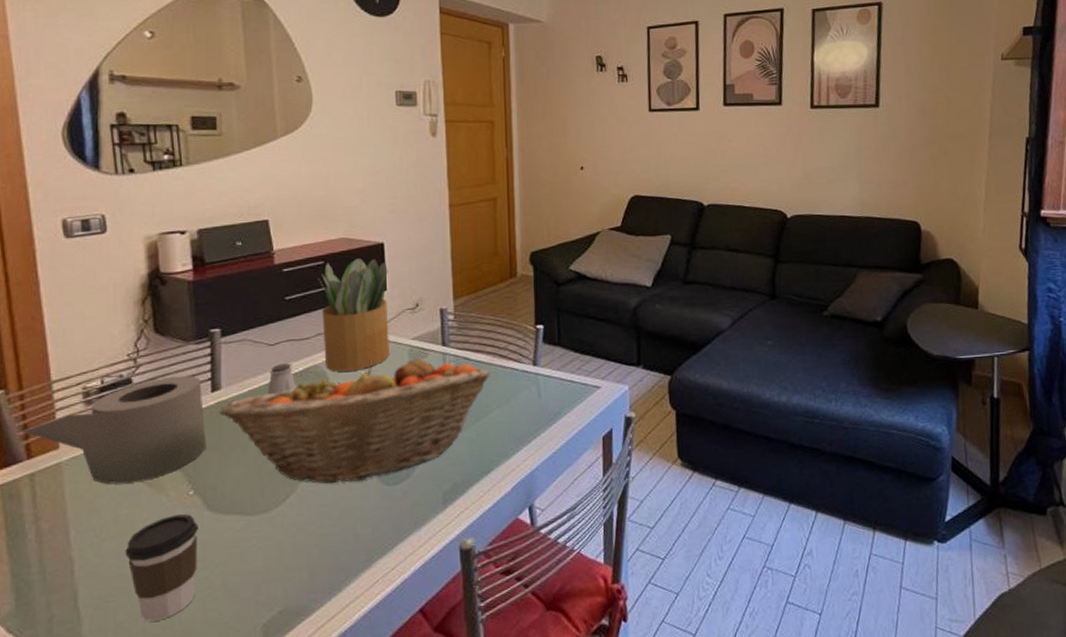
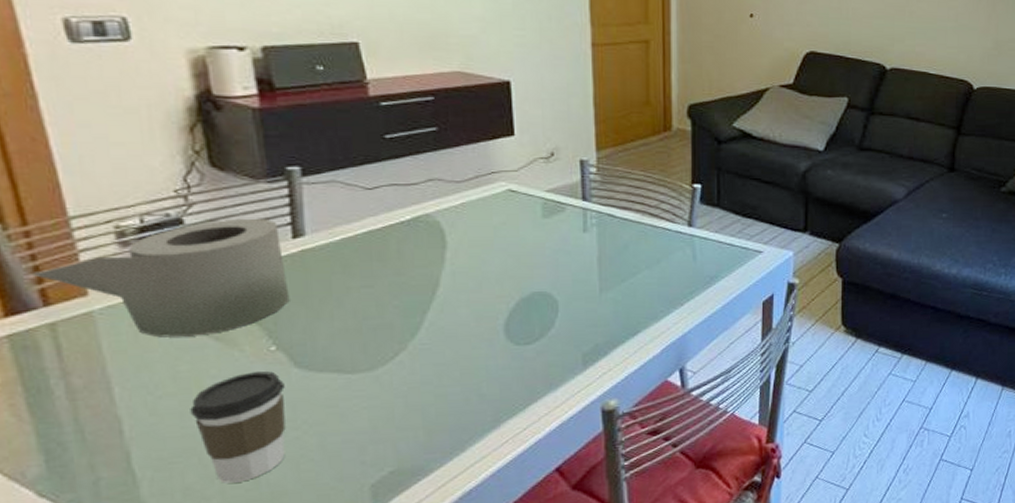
fruit basket: present [219,358,491,484] -> none [304,211,640,343]
saltshaker: present [266,363,298,395] -> none [365,210,405,245]
potted plant: present [318,257,390,372] -> none [427,95,519,223]

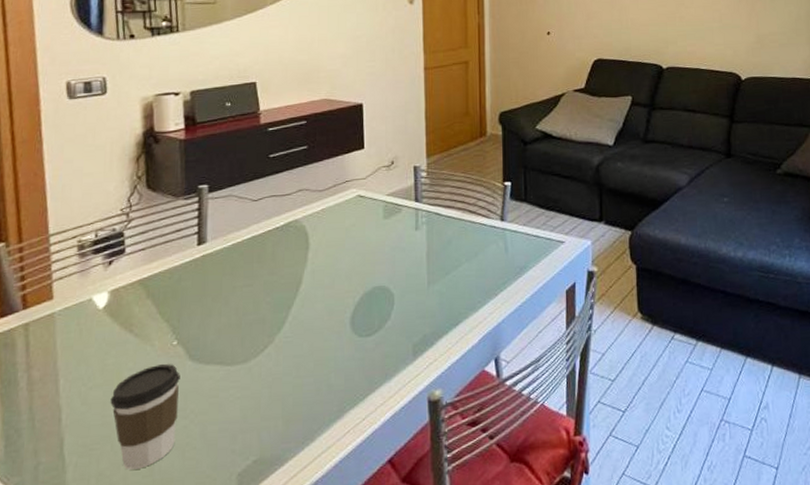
toilet paper roll: present [29,218,290,338] -> none [18,229,191,335]

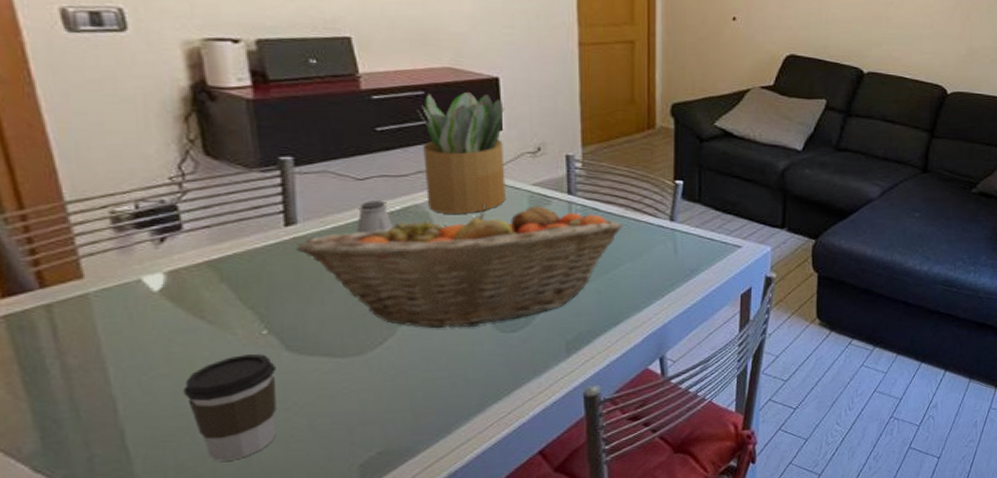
fruit basket: none [204,214,461,335] -> present [295,203,623,329]
saltshaker: none [249,218,278,249] -> present [355,201,394,233]
potted plant: none [300,117,367,227] -> present [417,91,506,214]

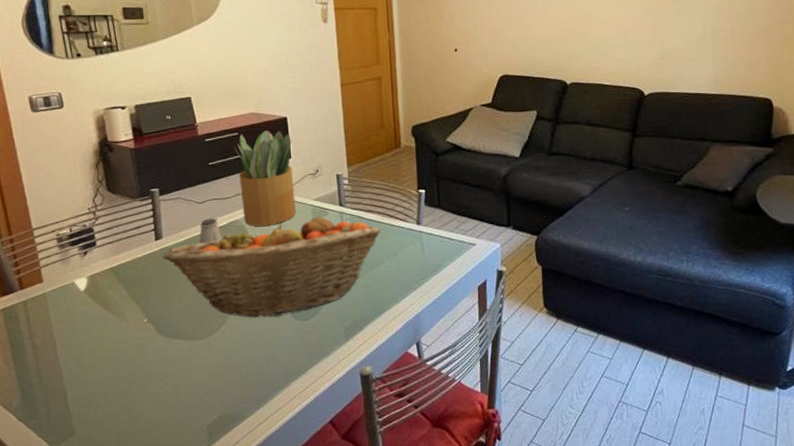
coffee cup: present [183,354,277,462] -> none [99,337,155,419]

